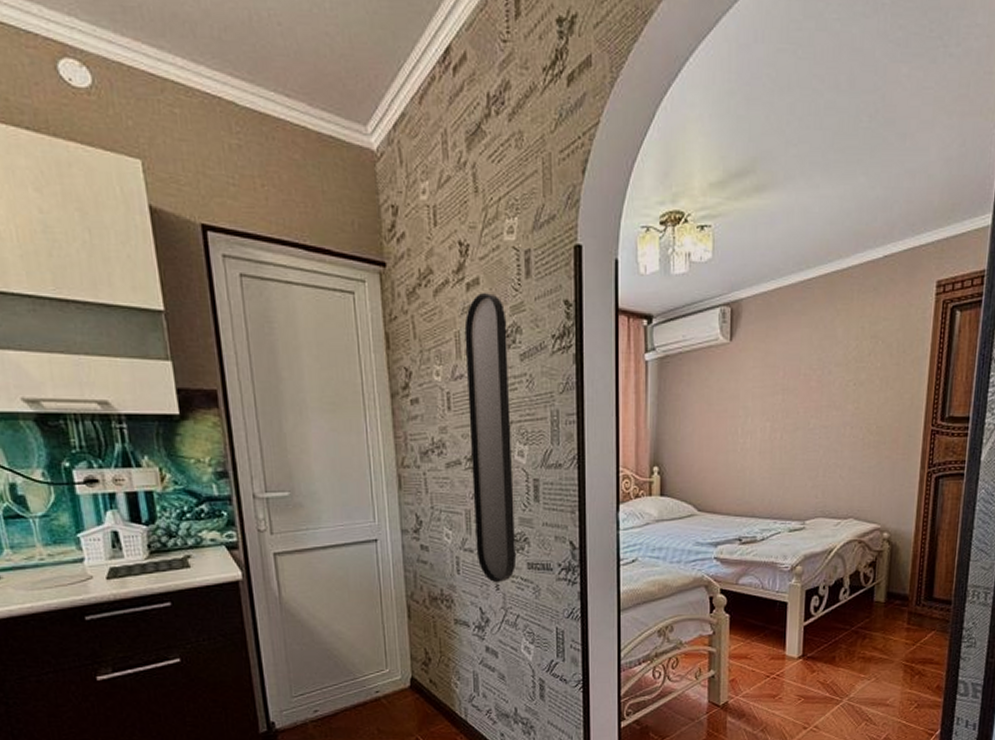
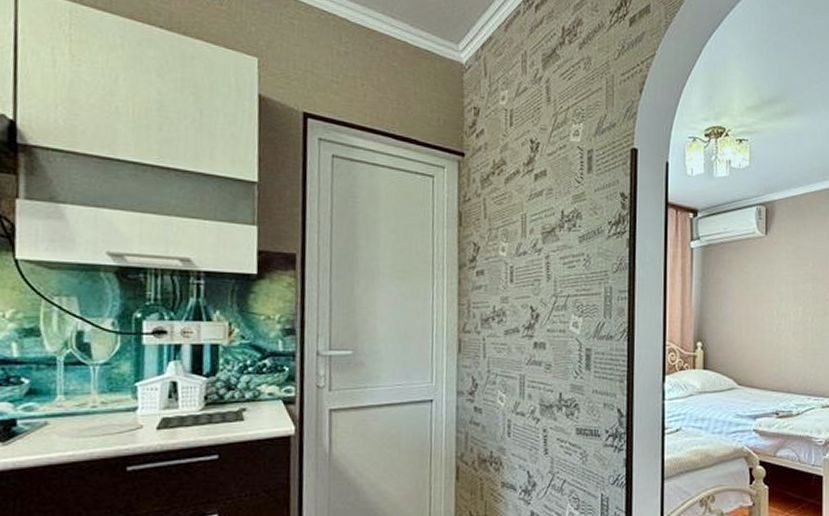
home mirror: present [464,293,517,583] -> none [528,183,569,447]

